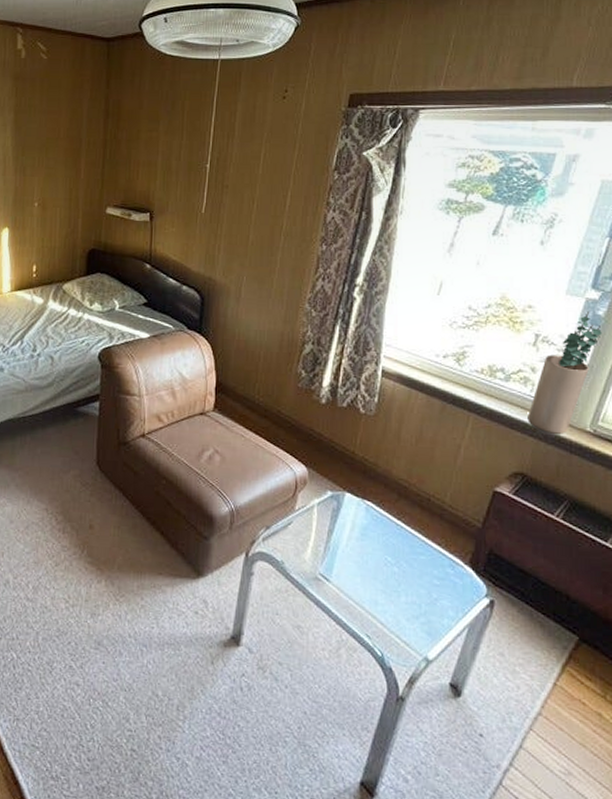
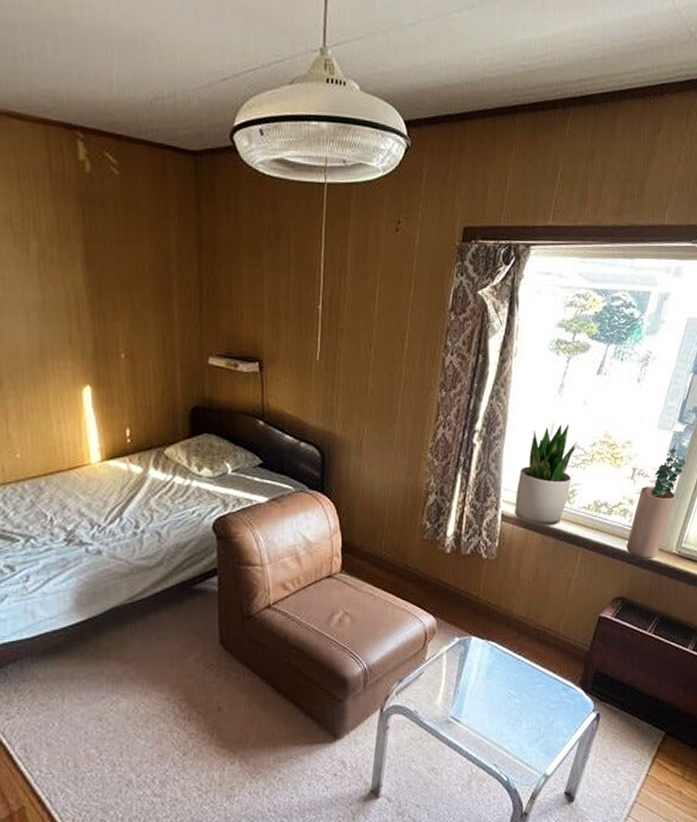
planter: none [397,284,470,387] -> present [515,424,578,527]

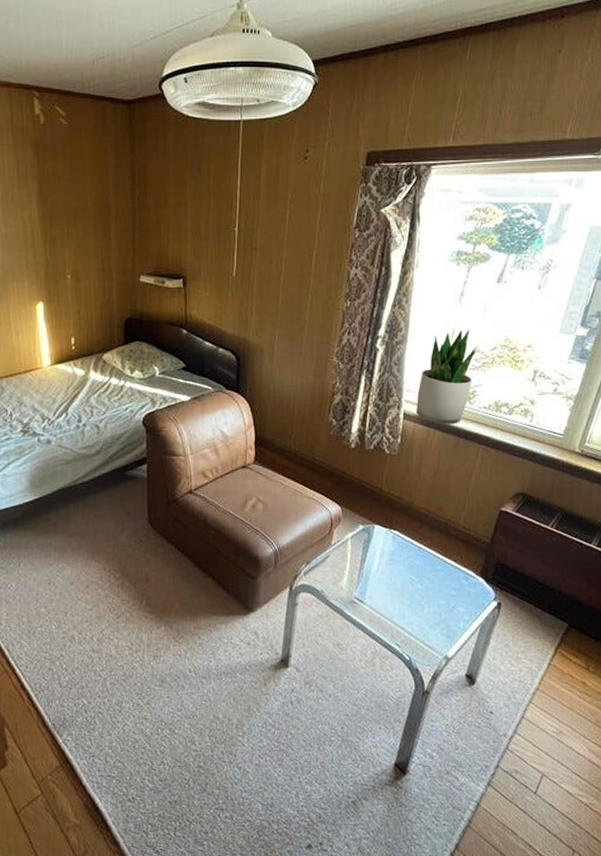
vase: present [626,443,686,560] -> none [527,347,589,458]

